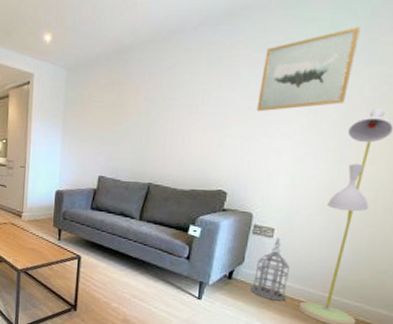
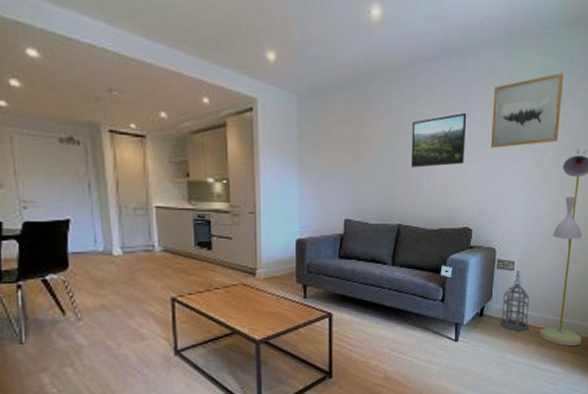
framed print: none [167,76,232,131] -> present [411,112,467,168]

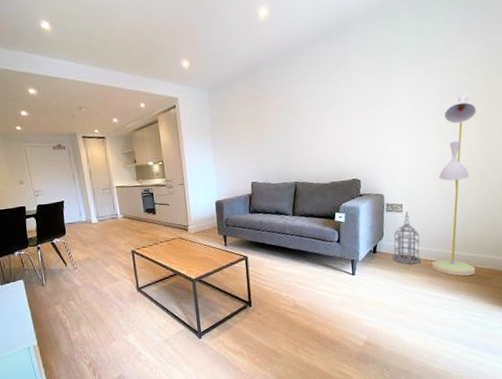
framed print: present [411,112,467,168] -> none [300,82,349,134]
wall art: present [490,73,564,149] -> none [371,31,440,109]

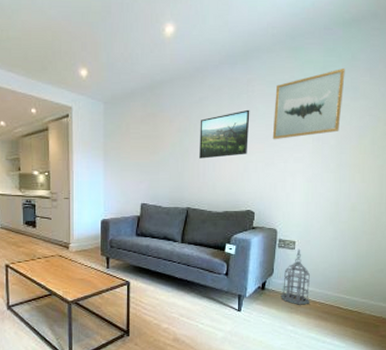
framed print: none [300,82,349,134] -> present [199,109,250,159]
wall art: none [371,31,440,109] -> present [272,69,345,140]
floor lamp: present [431,93,476,276] -> none [320,134,376,322]

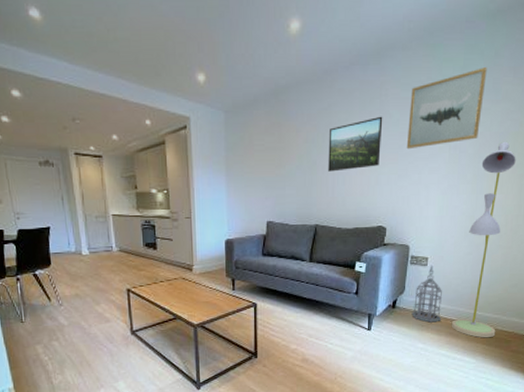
floor lamp: none [320,134,376,322] -> present [451,141,516,338]

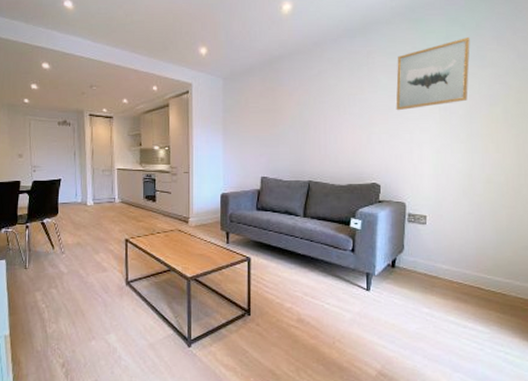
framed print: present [328,116,383,172] -> none [319,81,371,131]
lantern: present [411,266,442,323] -> none [413,224,447,285]
floor lamp: present [451,141,516,338] -> none [458,103,510,305]

